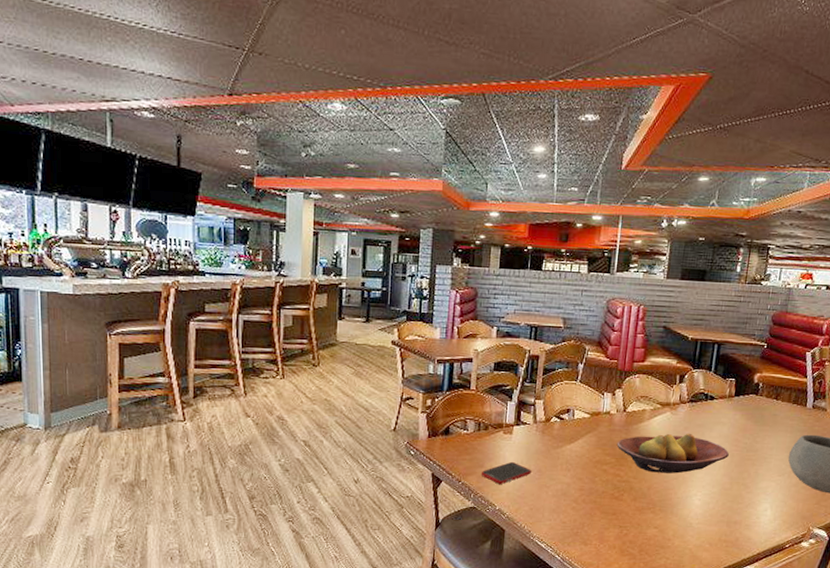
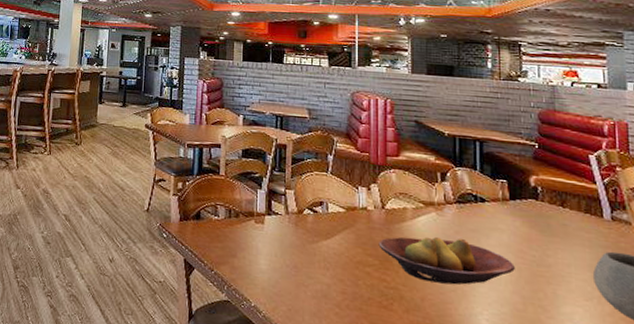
cell phone: present [481,461,531,484] -> none [233,253,287,278]

